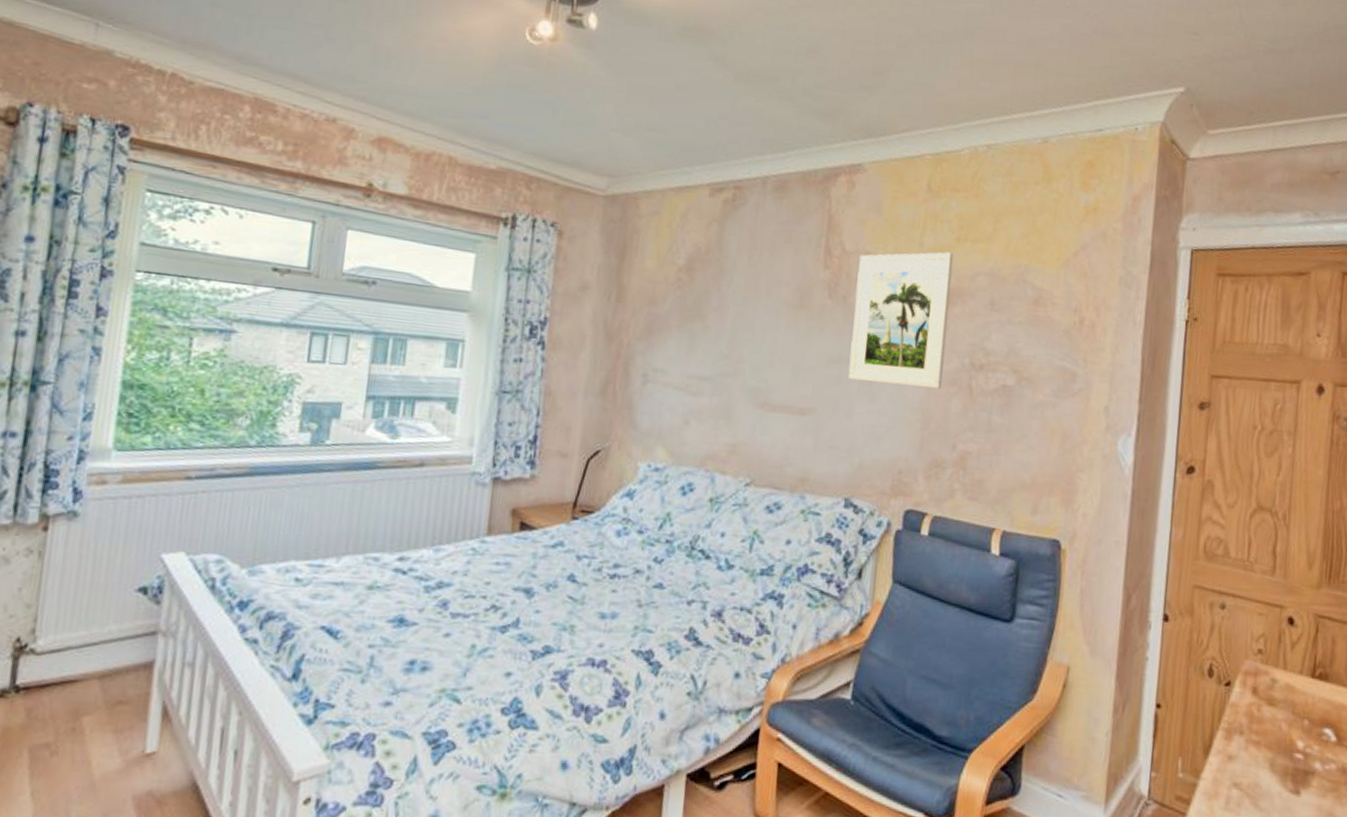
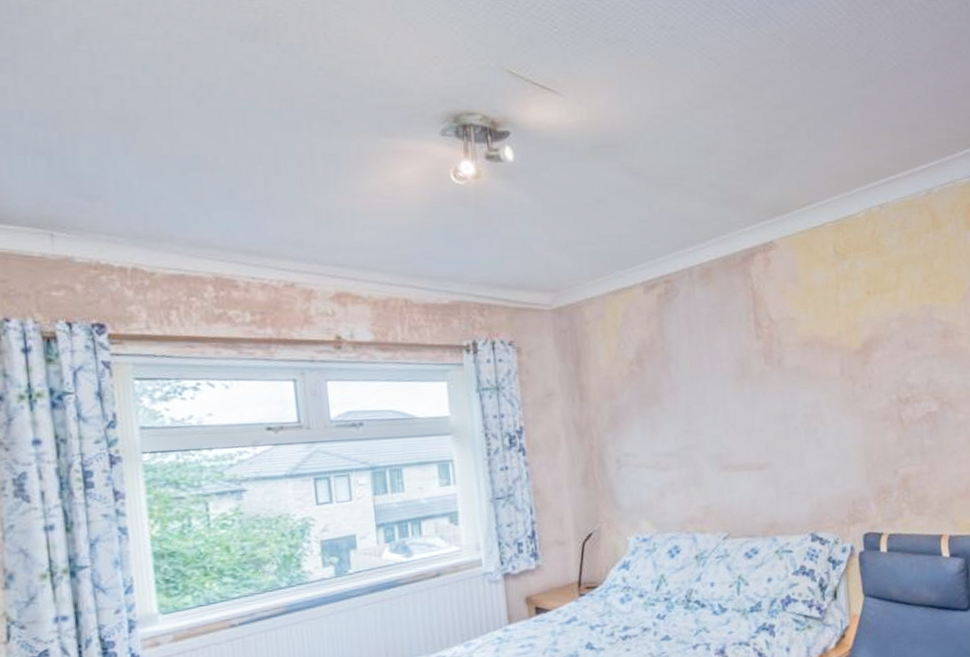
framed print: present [848,252,954,389] -> none [786,305,877,432]

